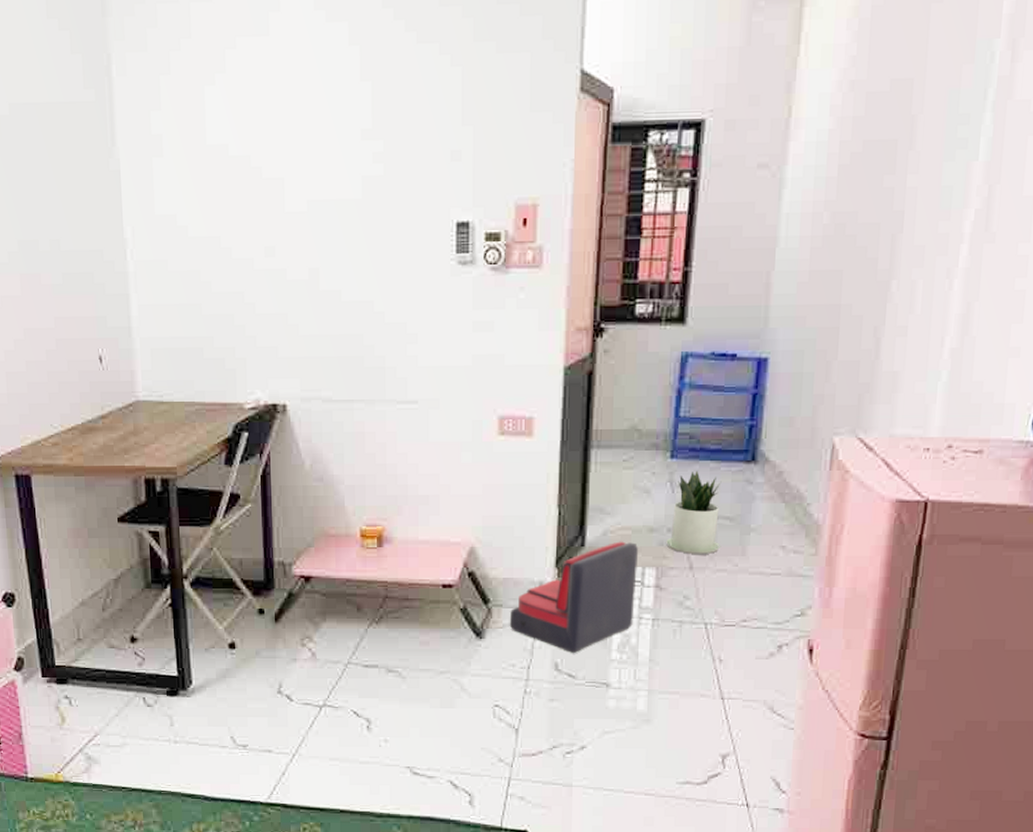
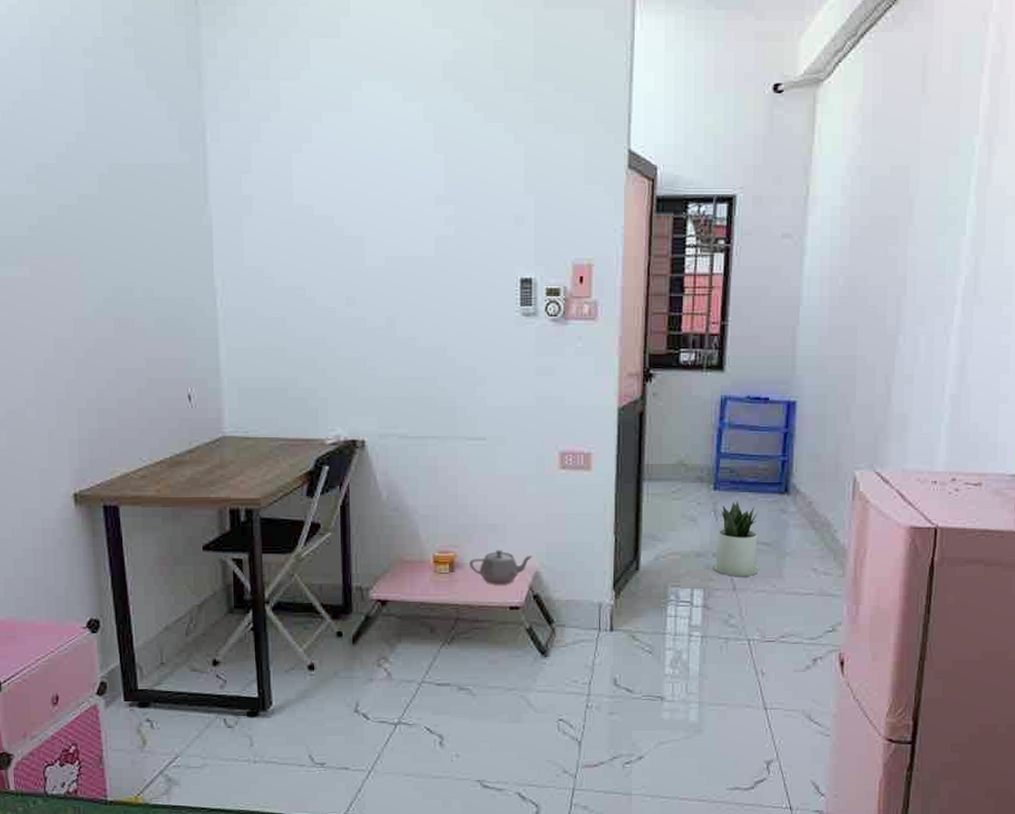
teapot: none [399,522,469,561] -> present [469,549,534,585]
seat cushion: present [509,541,639,653] -> none [571,565,688,669]

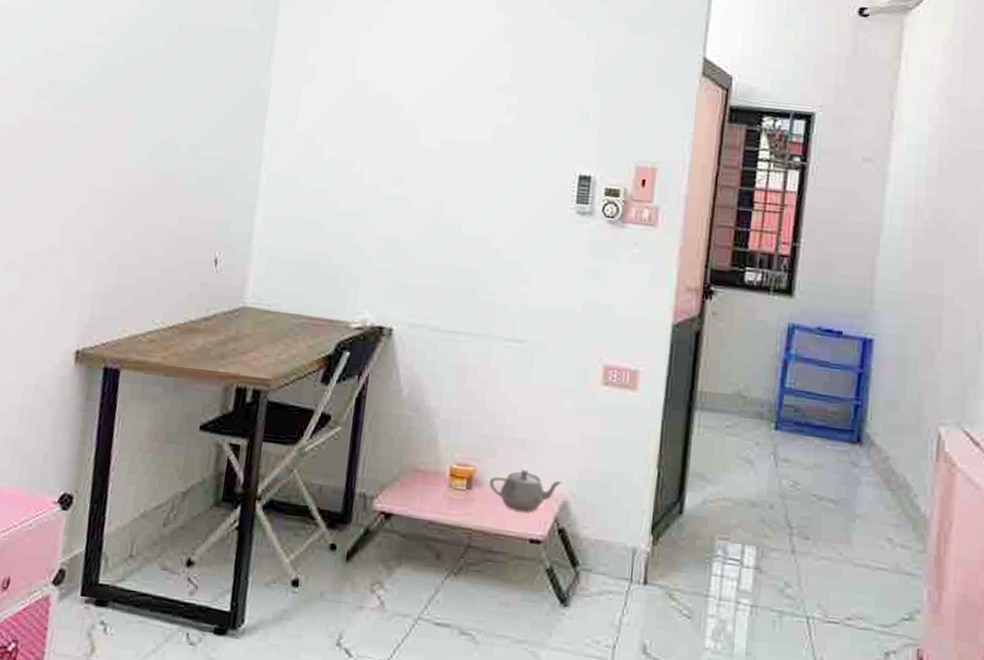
planter: present [712,501,759,576] -> none [768,445,826,538]

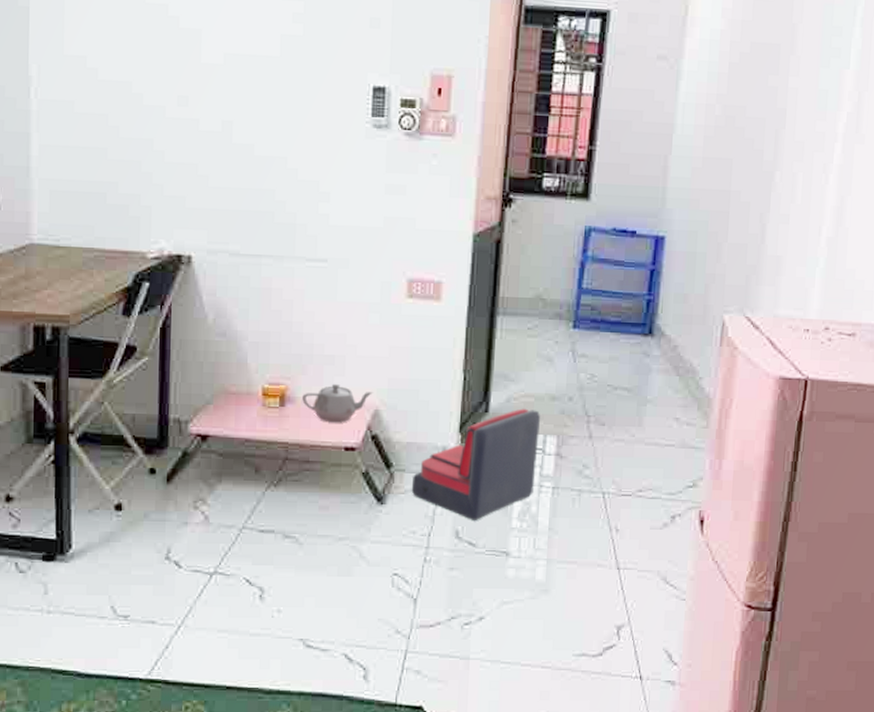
seat cushion: none [597,512,739,635] -> present [411,408,541,520]

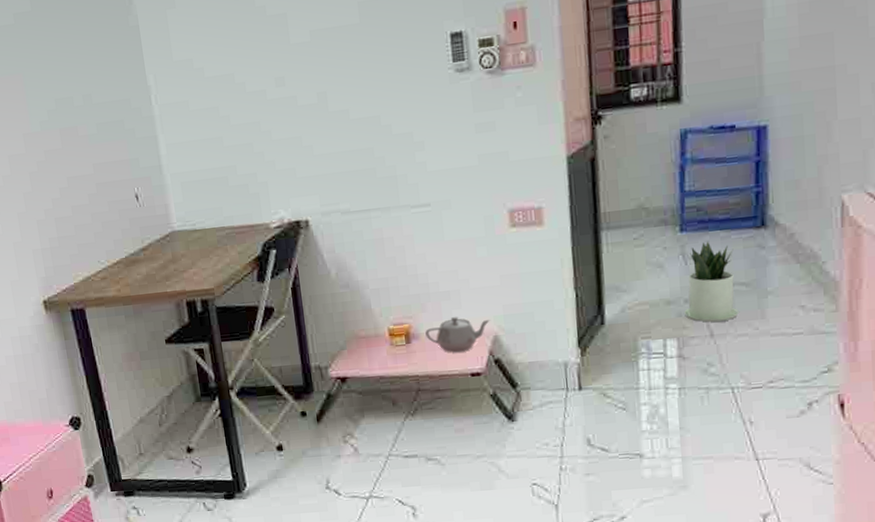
seat cushion: present [411,408,541,520] -> none [538,316,660,428]
planter: none [567,341,621,424] -> present [684,241,739,322]

